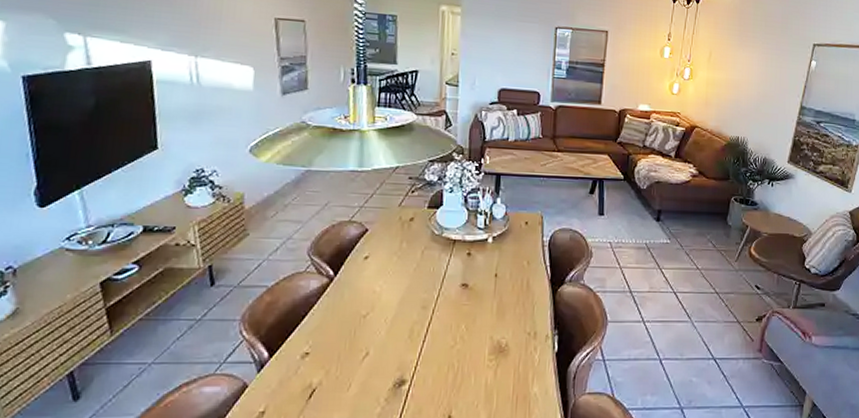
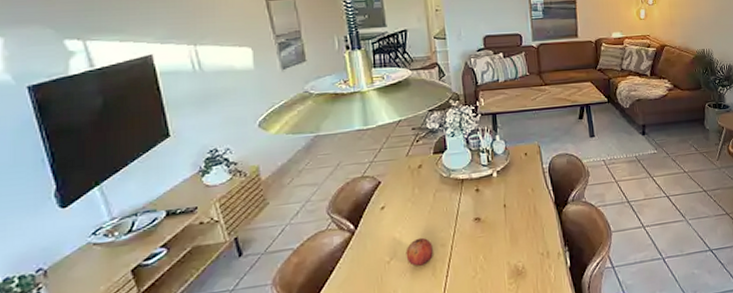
fruit: none [383,295,413,325] -> present [406,237,433,266]

